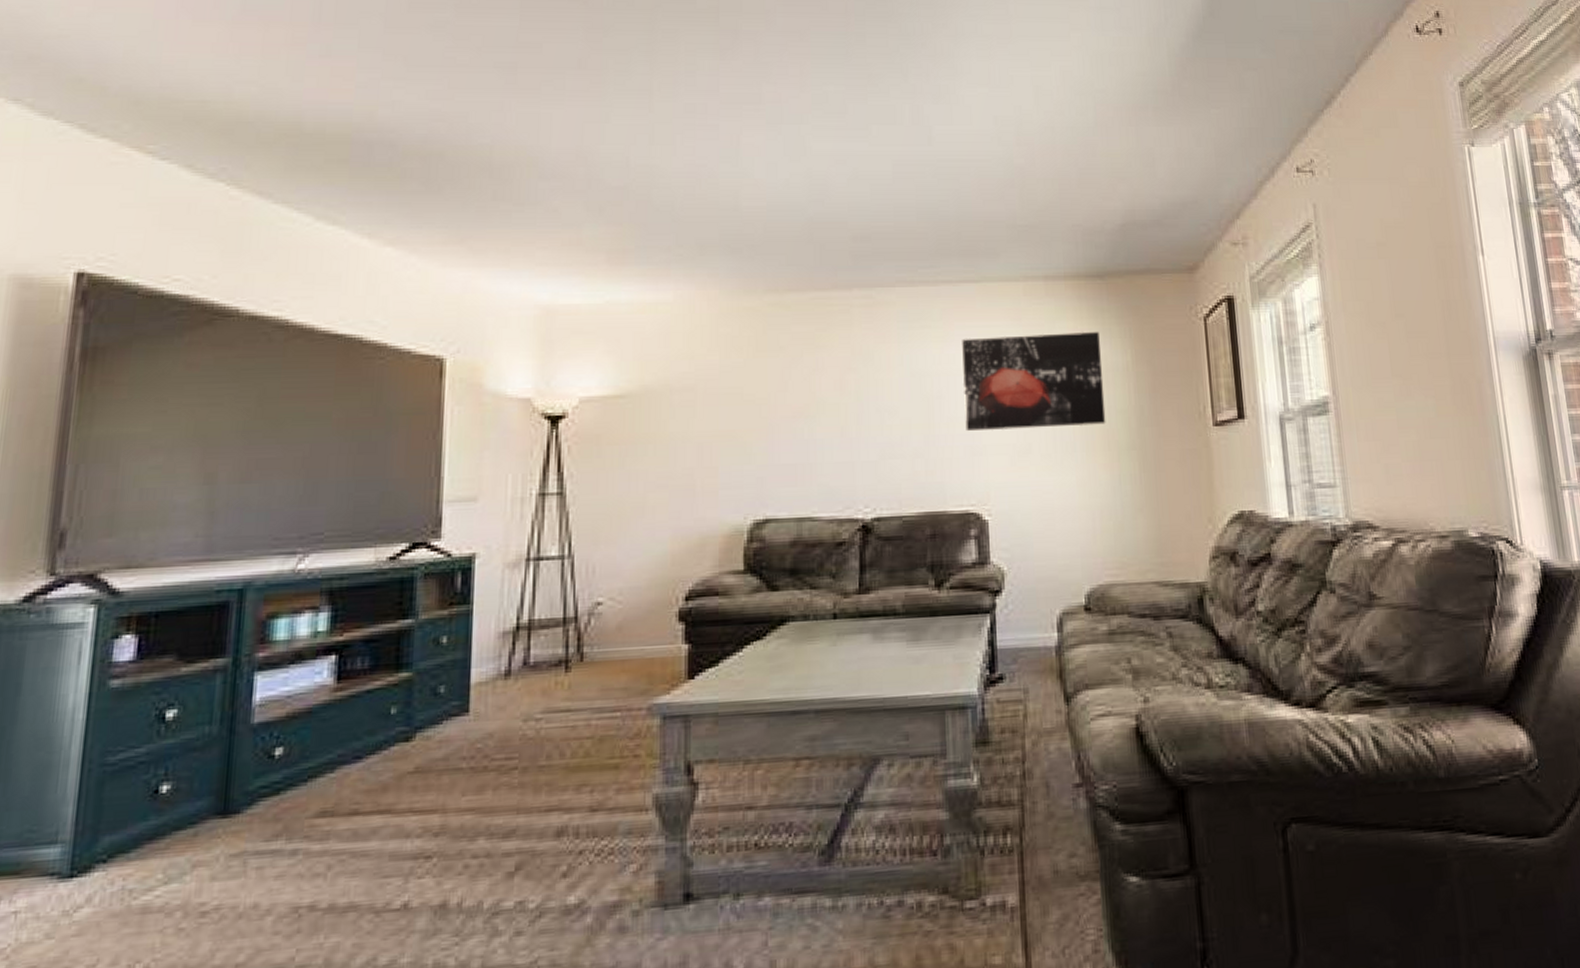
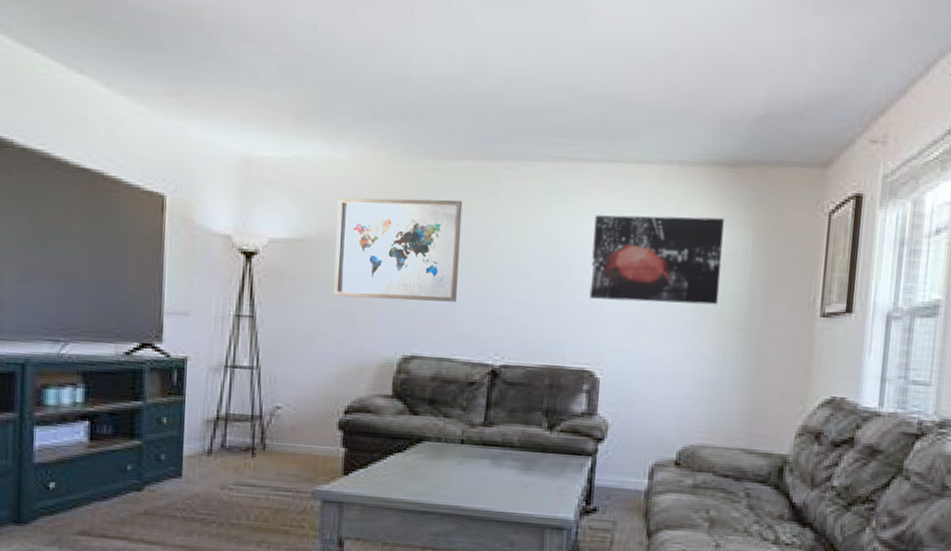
wall art: none [663,335,814,459] -> present [334,197,463,302]

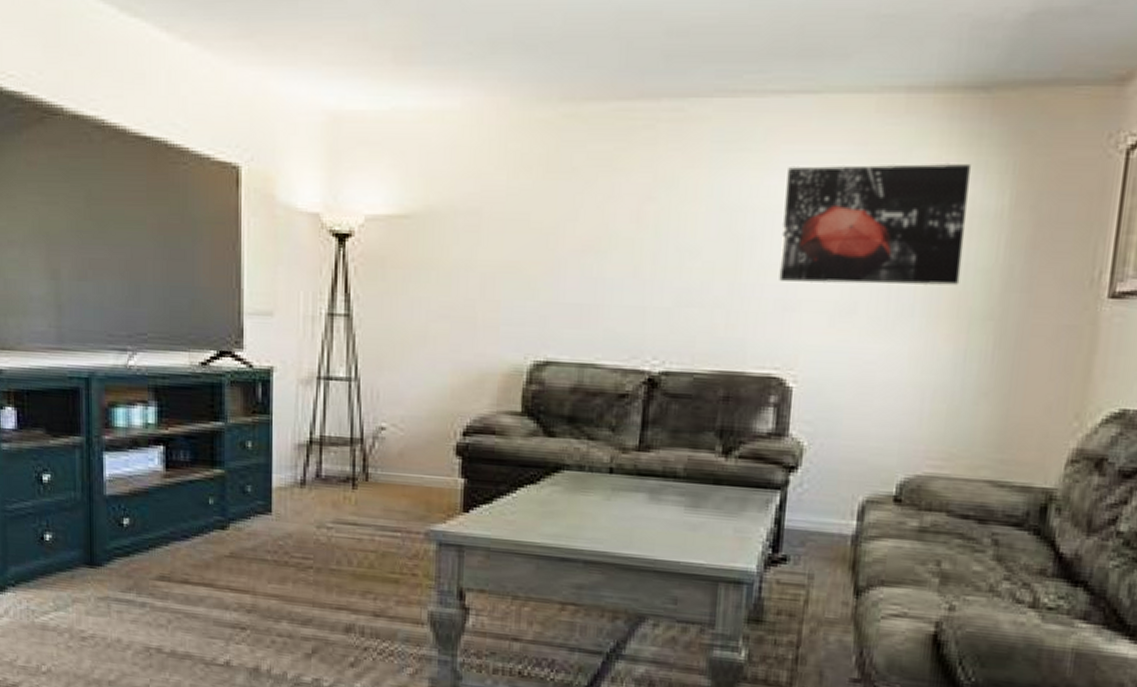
wall art: present [334,197,463,302] -> none [447,155,610,291]

